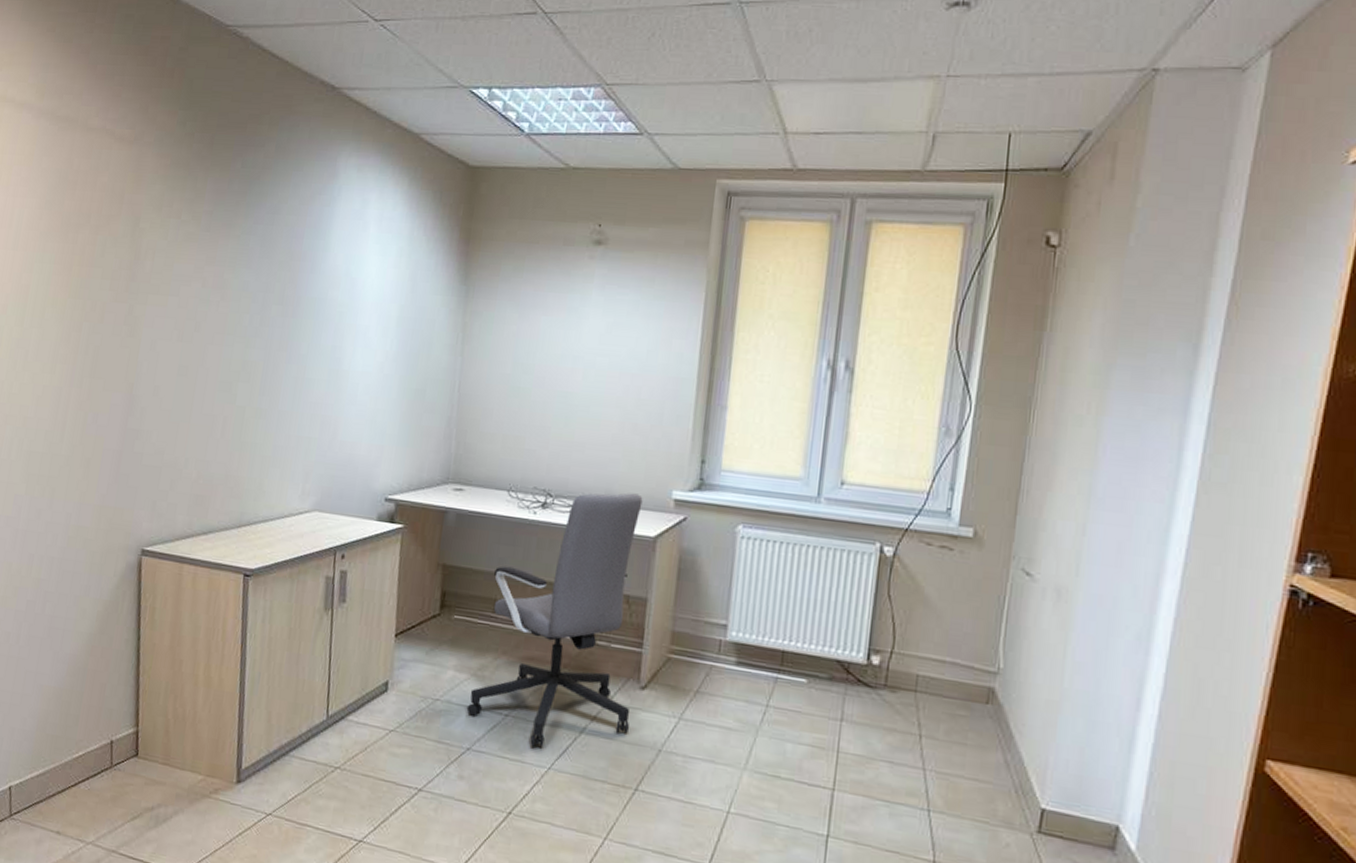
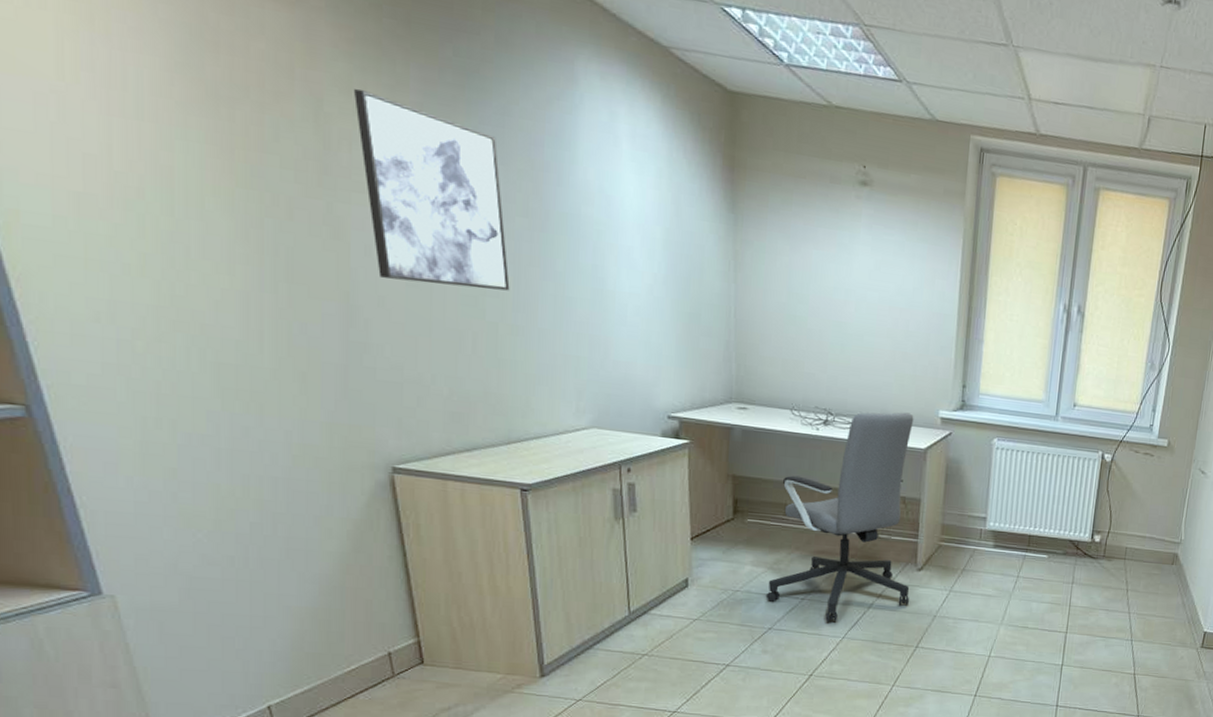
wall art: none [158,206,266,376] -> present [353,89,510,291]

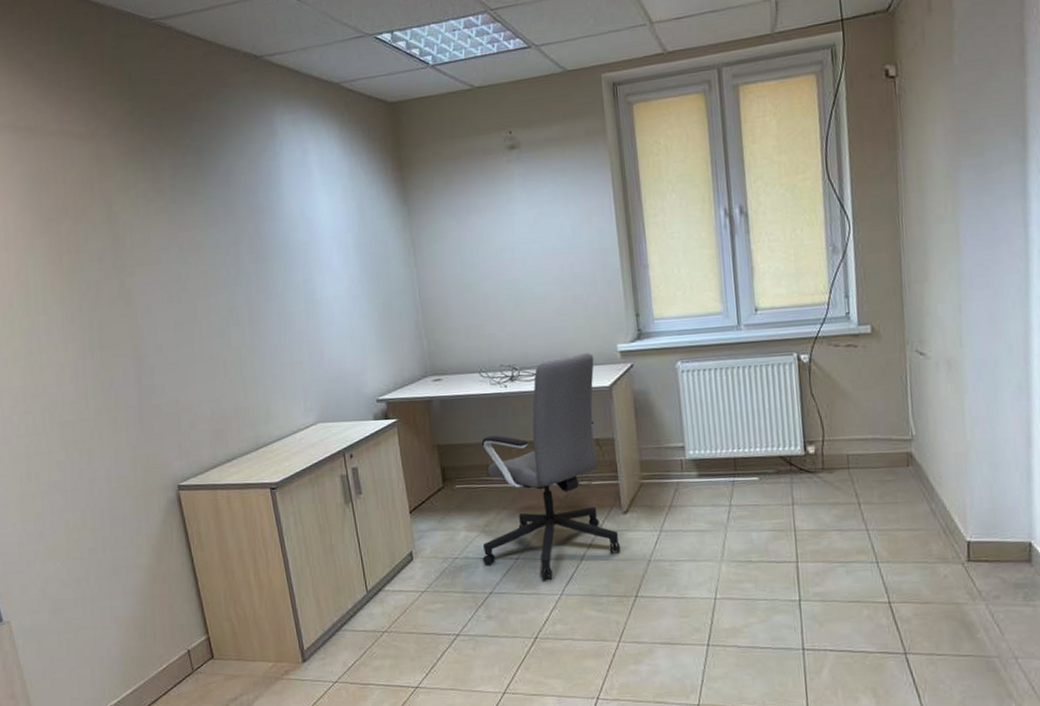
wall art: present [353,89,510,291] -> none [130,187,246,329]

